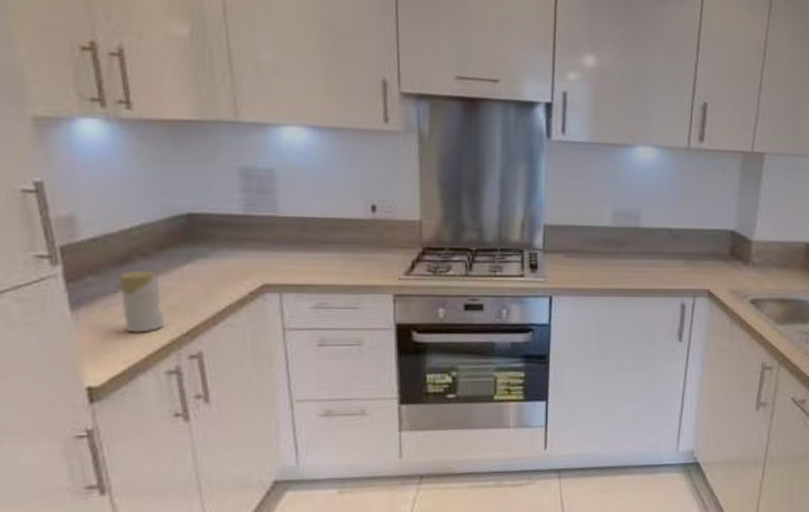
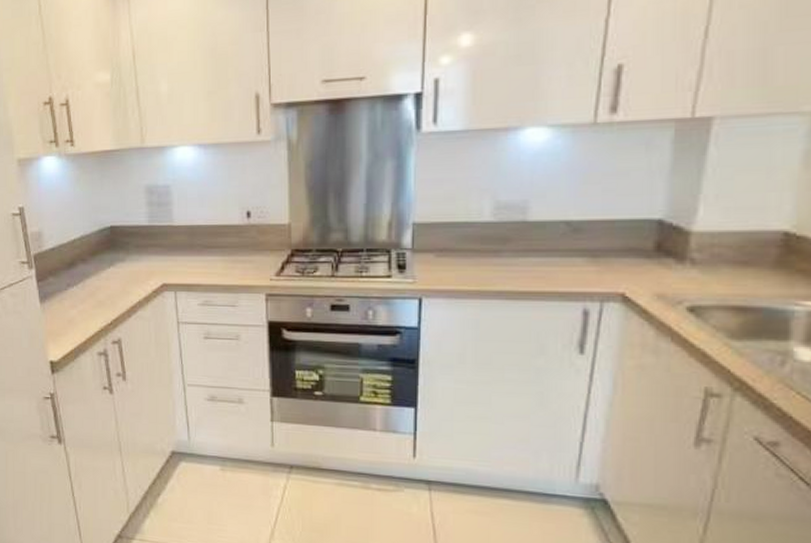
candle: present [119,270,163,333] -> none [68,272,96,321]

